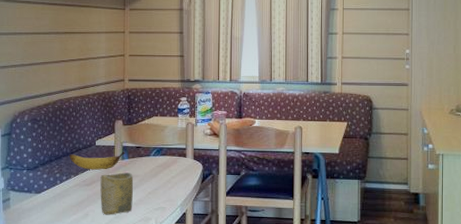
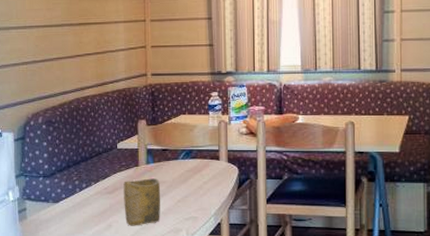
banana: present [68,151,125,170] -> none [87,154,150,176]

